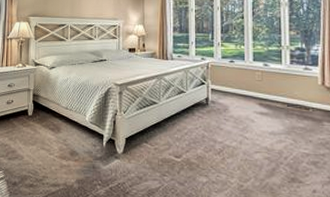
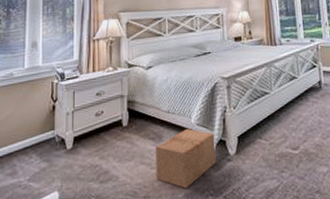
cardboard box: none [54,125,105,176] -> present [155,129,216,189]

